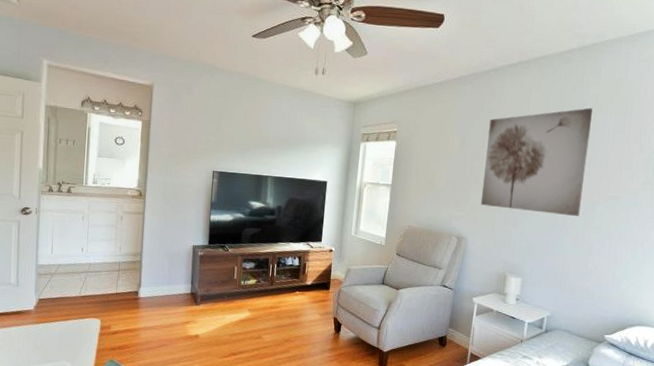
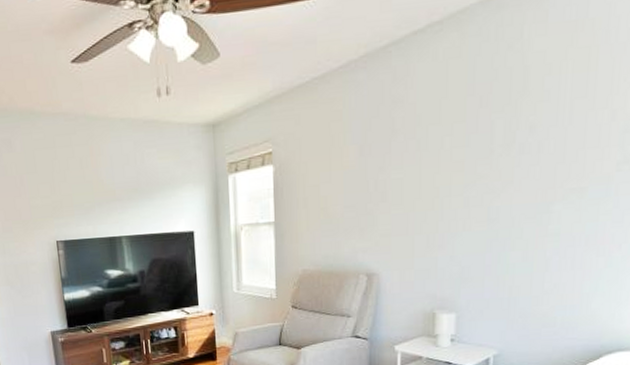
wall art: present [480,108,593,217] -> none [392,70,539,230]

